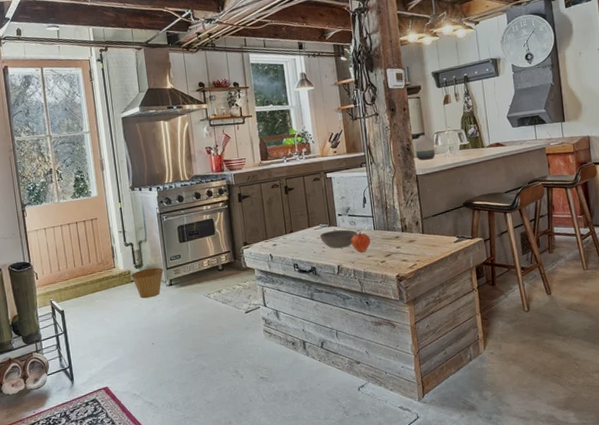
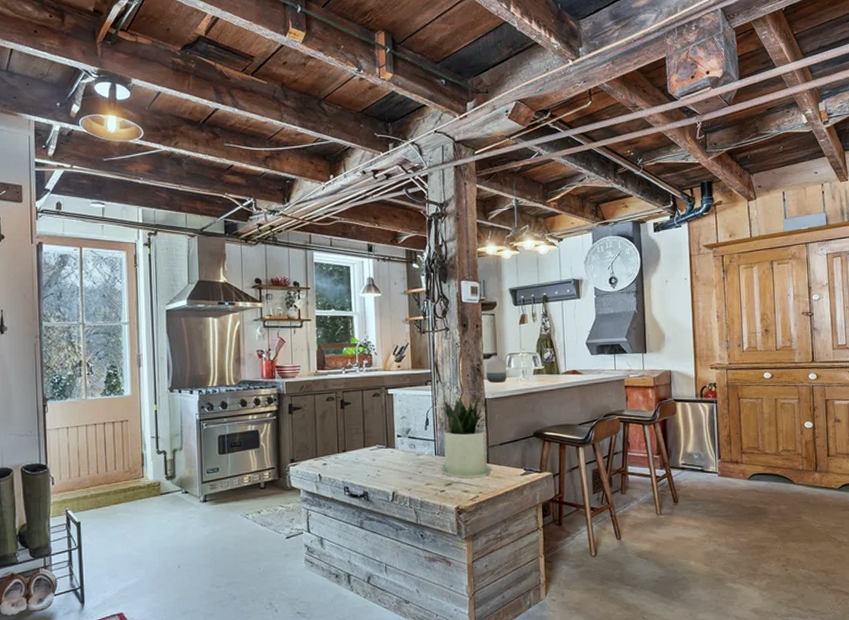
basket: present [131,267,164,299] -> none [161,480,198,515]
bowl: present [320,229,357,249] -> none [376,453,417,473]
fruit: present [350,232,371,252] -> none [409,456,431,479]
planter: none [378,176,428,250] -> present [440,398,492,479]

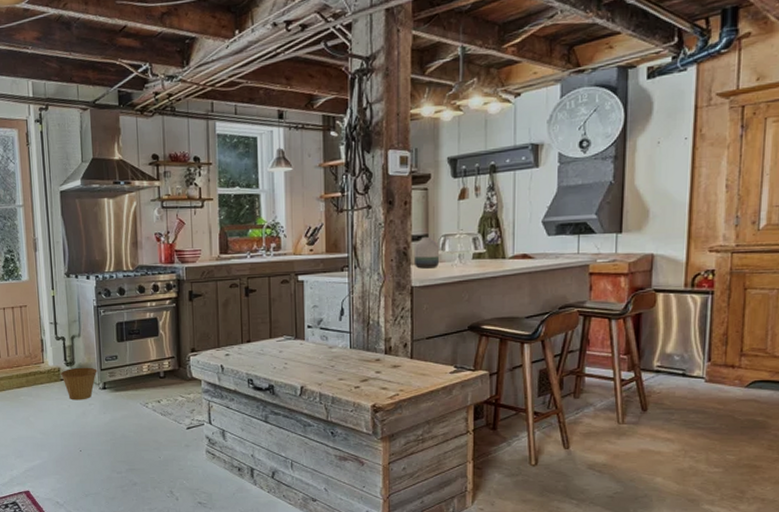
basket: none [161,480,198,515] -> present [61,367,97,400]
planter: present [440,398,492,479] -> none [355,286,416,375]

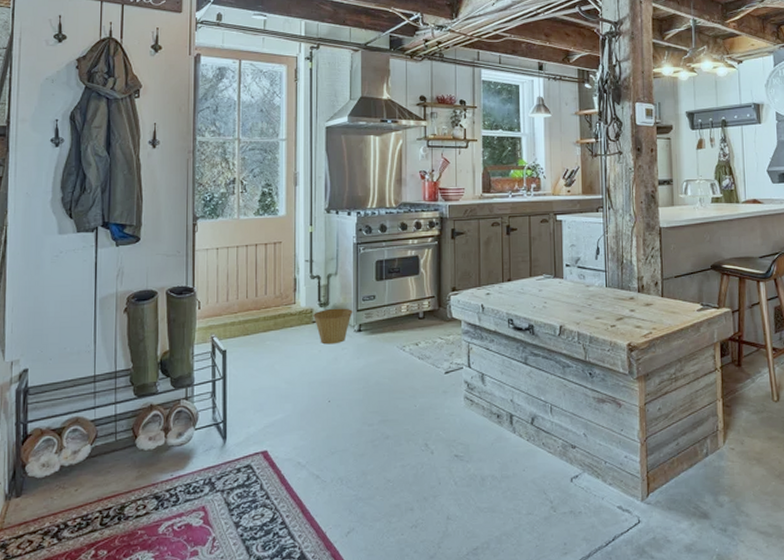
vase: present [413,236,440,270] -> none [660,181,684,212]

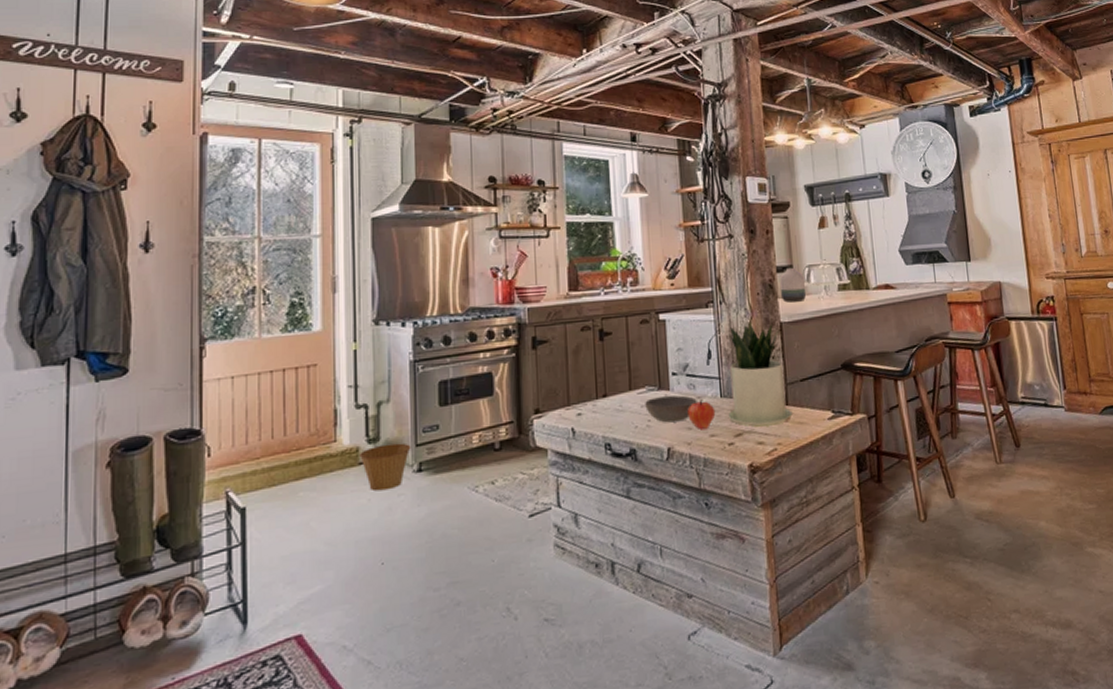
bowl: none [542,283,586,305] -> present [645,395,697,423]
fruit: none [577,288,601,312] -> present [687,399,716,429]
planter: none [611,226,667,313] -> present [727,323,793,427]
vase: none [660,181,684,212] -> present [779,267,807,304]

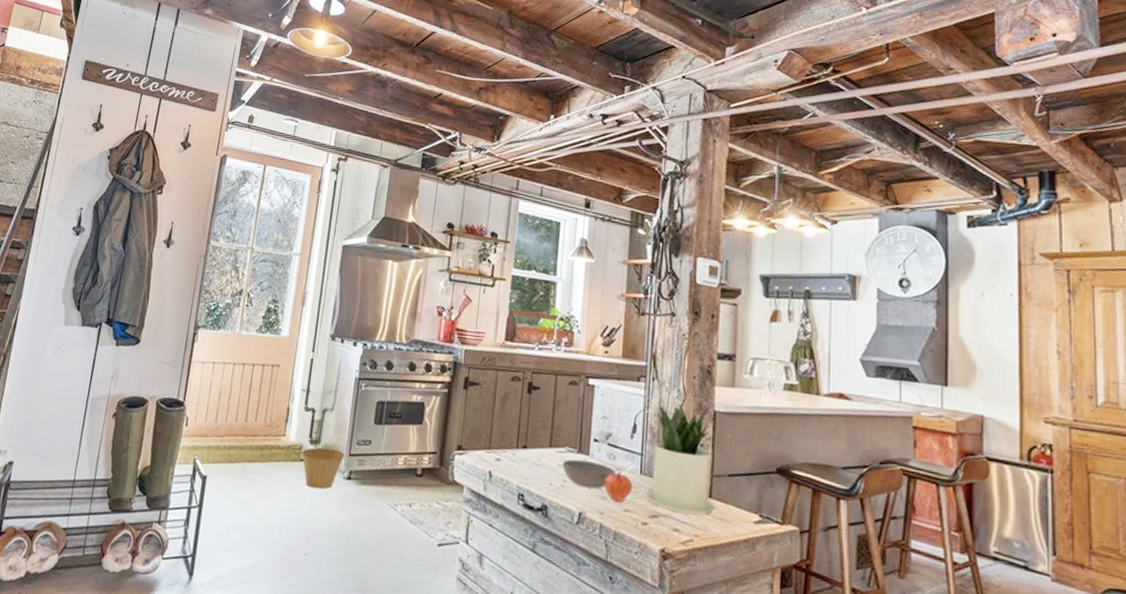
vase: present [779,267,807,304] -> none [718,356,748,395]

